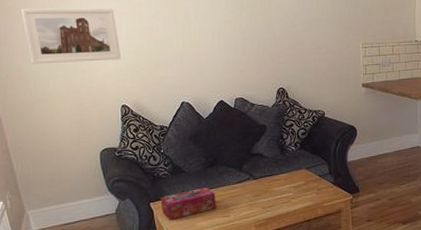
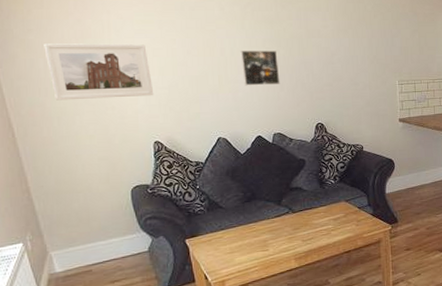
tissue box: present [160,187,216,220] -> none [196,222,255,256]
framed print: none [204,13,243,50] -> present [240,51,280,86]

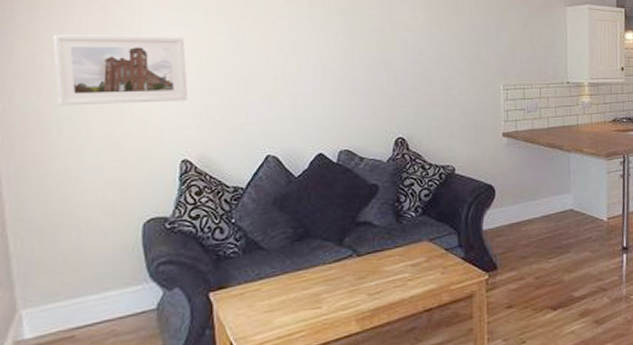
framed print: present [240,51,280,86] -> none [304,46,353,90]

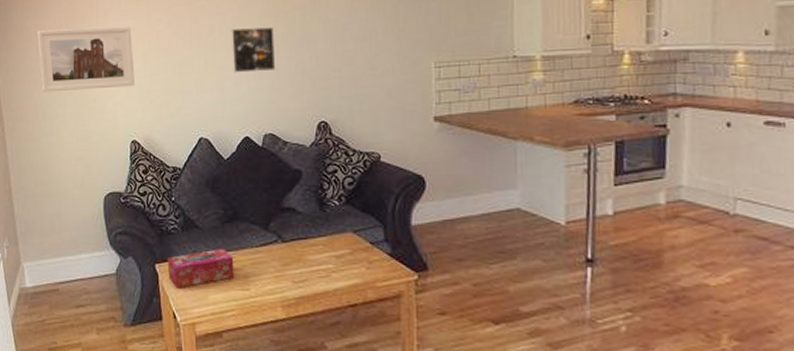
tissue box: none [224,268,304,316] -> present [167,248,234,288]
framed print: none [304,46,353,90] -> present [231,27,276,73]

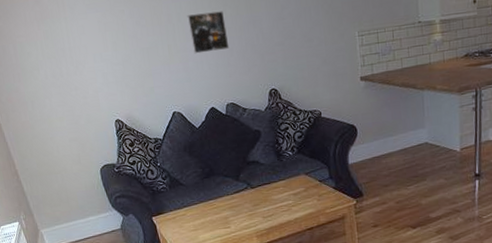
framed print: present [37,27,136,92] -> none [11,19,111,85]
tissue box: present [167,248,234,288] -> none [161,199,217,234]

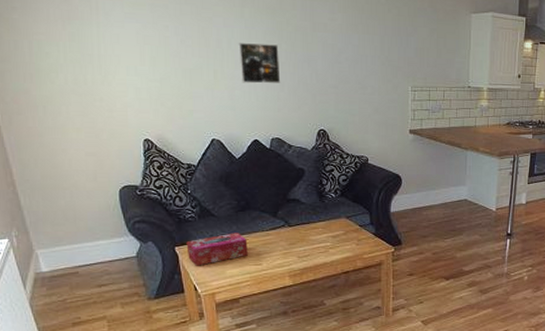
tissue box: none [161,199,217,234] -> present [186,233,248,266]

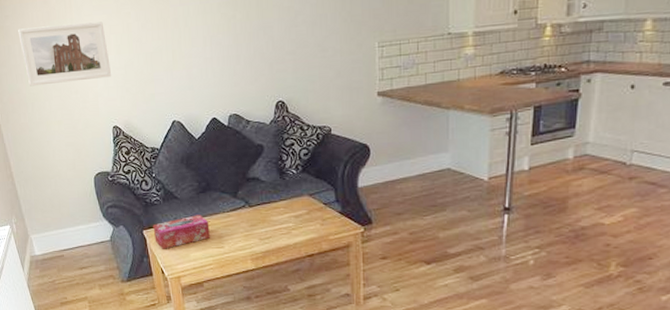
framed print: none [28,24,145,89] -> present [18,21,112,87]
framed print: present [238,43,281,84] -> none [194,16,237,61]

